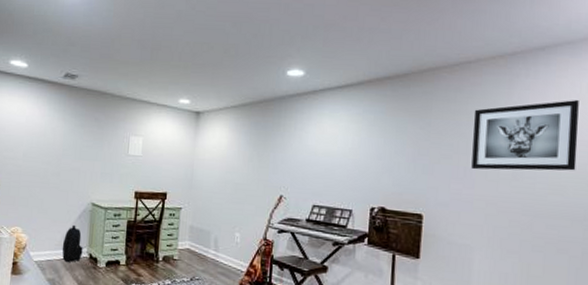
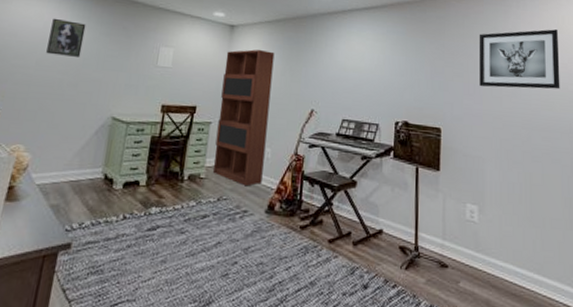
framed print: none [31,112,62,148] -> present [46,18,86,57]
backpack: present [62,224,83,263] -> none [71,141,98,185]
bookcase: none [184,135,241,269] -> present [212,49,275,187]

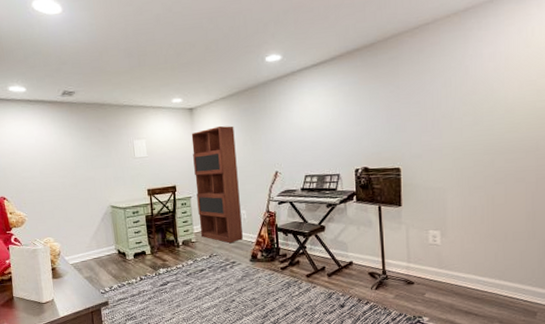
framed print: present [46,18,86,57] -> none [41,132,72,164]
wall art: present [479,29,560,90] -> none [436,44,527,122]

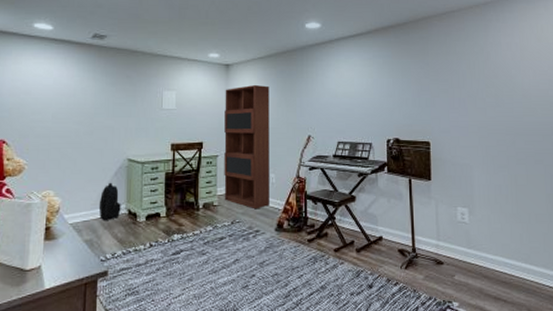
backpack: none [92,227,112,261] -> present [98,182,121,221]

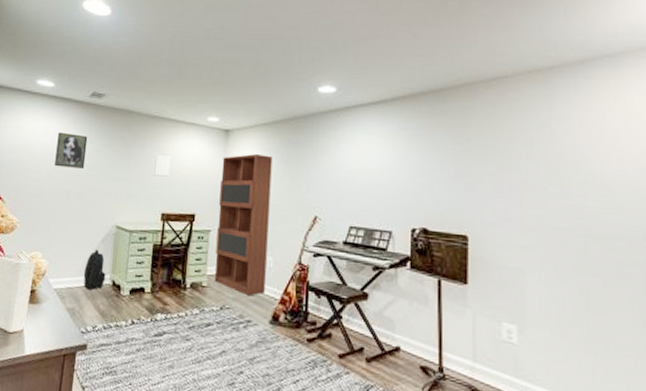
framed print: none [60,73,93,108] -> present [54,132,88,169]

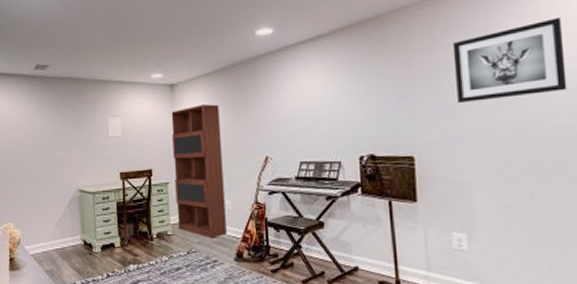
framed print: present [54,132,88,169] -> none [10,107,40,142]
backpack: present [83,249,106,291] -> none [55,213,77,252]
wall art: none [514,114,629,188] -> present [452,18,567,104]

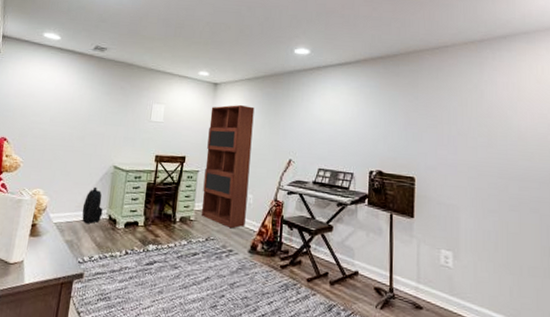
backpack: none [55,213,77,252] -> present [82,186,103,224]
wall art: present [452,18,567,104] -> none [453,80,539,140]

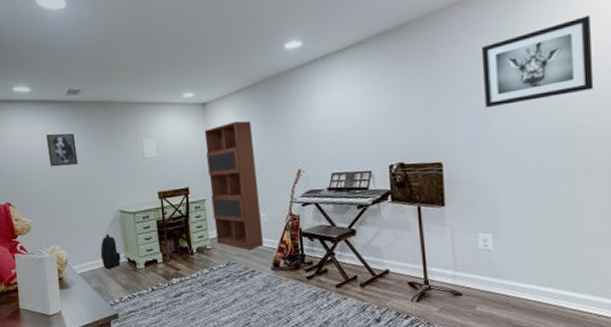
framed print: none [58,80,90,114] -> present [46,133,79,167]
wall art: none [453,80,539,140] -> present [481,16,594,109]

